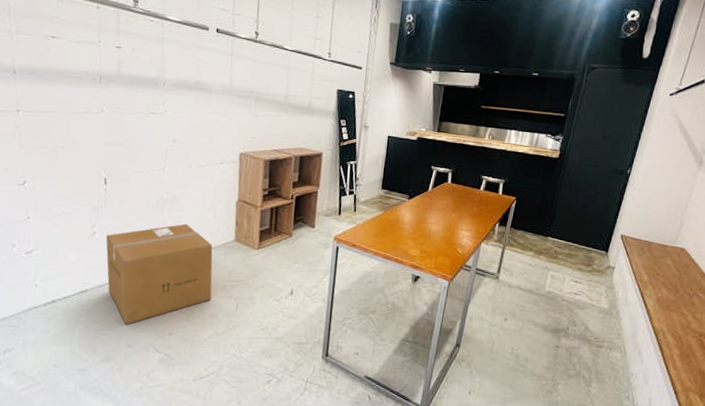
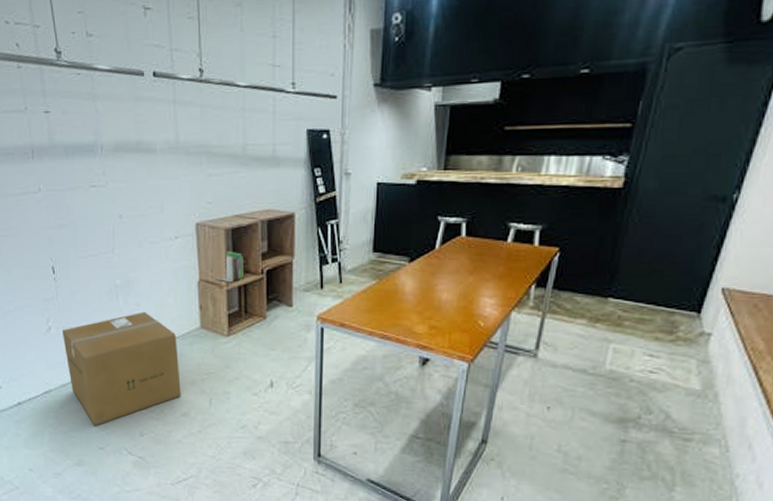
books: none [252,179,278,205] -> present [216,252,245,283]

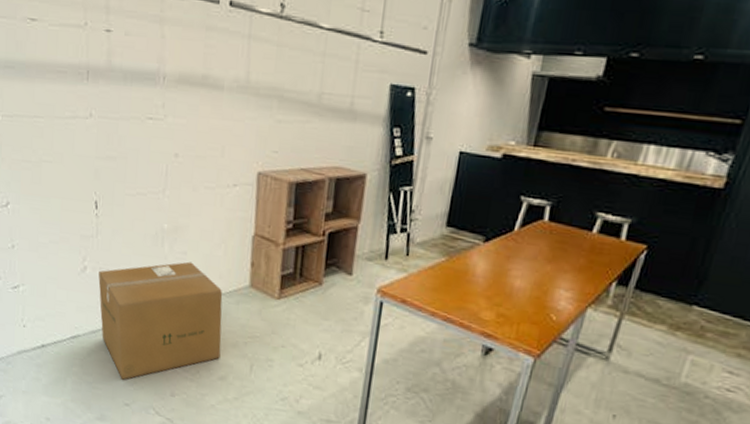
books: present [216,252,245,283] -> none [273,208,306,242]

